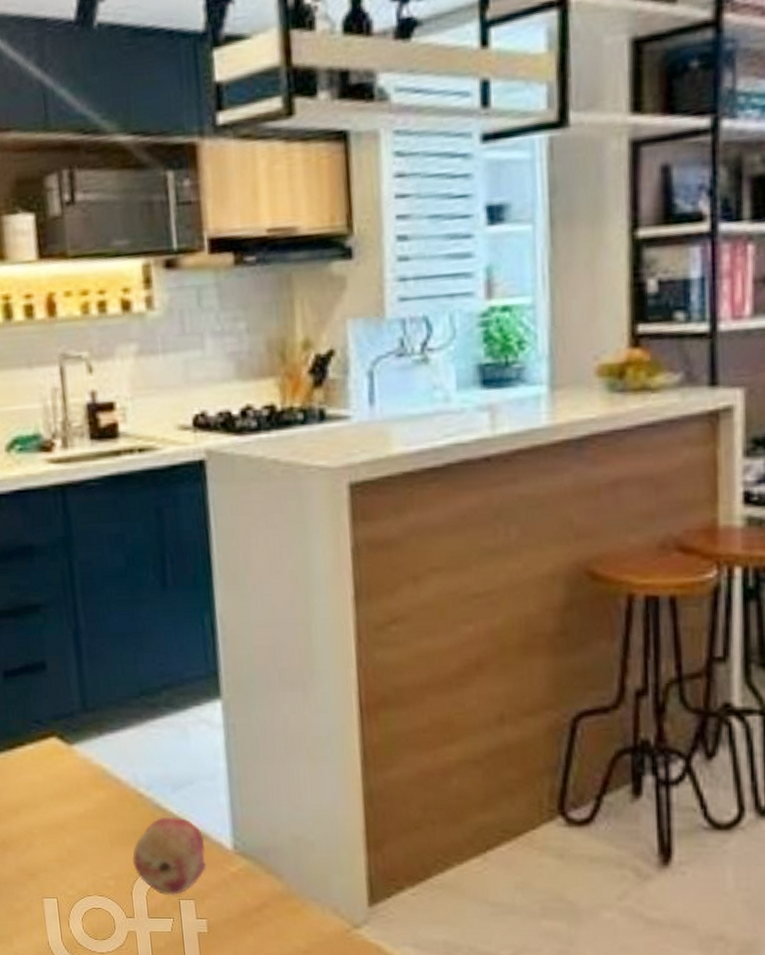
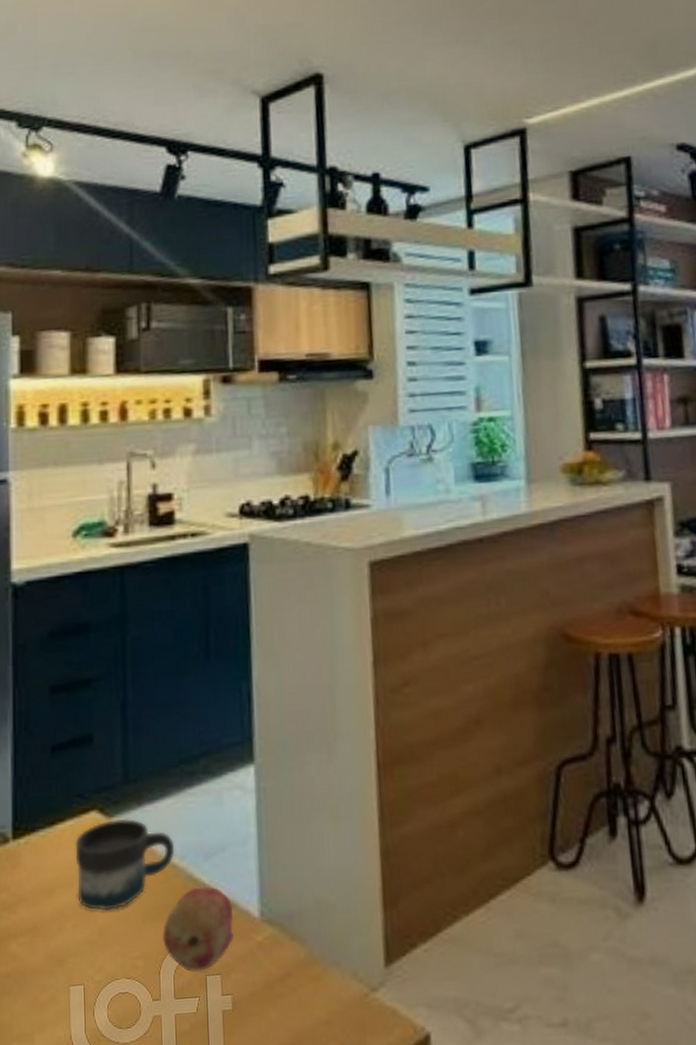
mug: none [37,746,141,832] -> present [75,818,175,911]

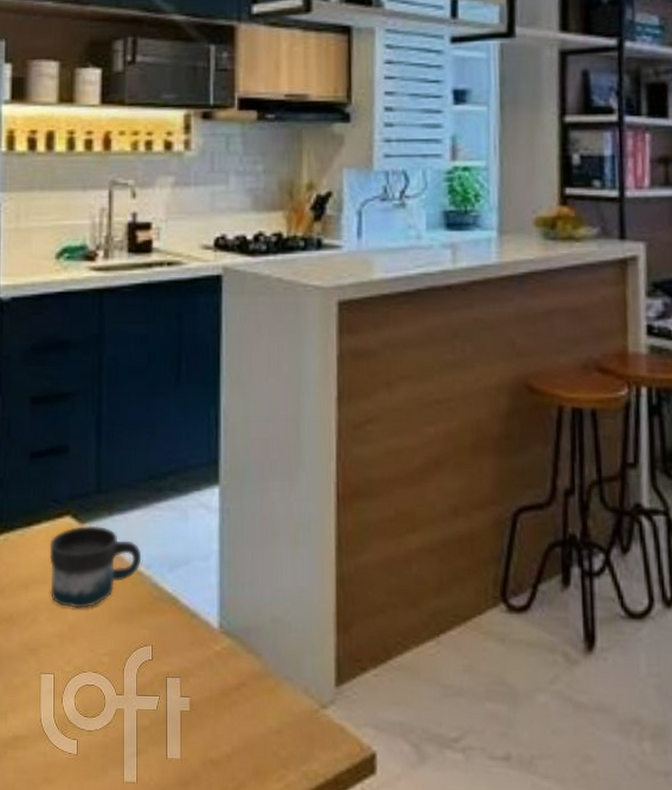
fruit: present [163,886,234,973] -> none [128,595,193,674]

